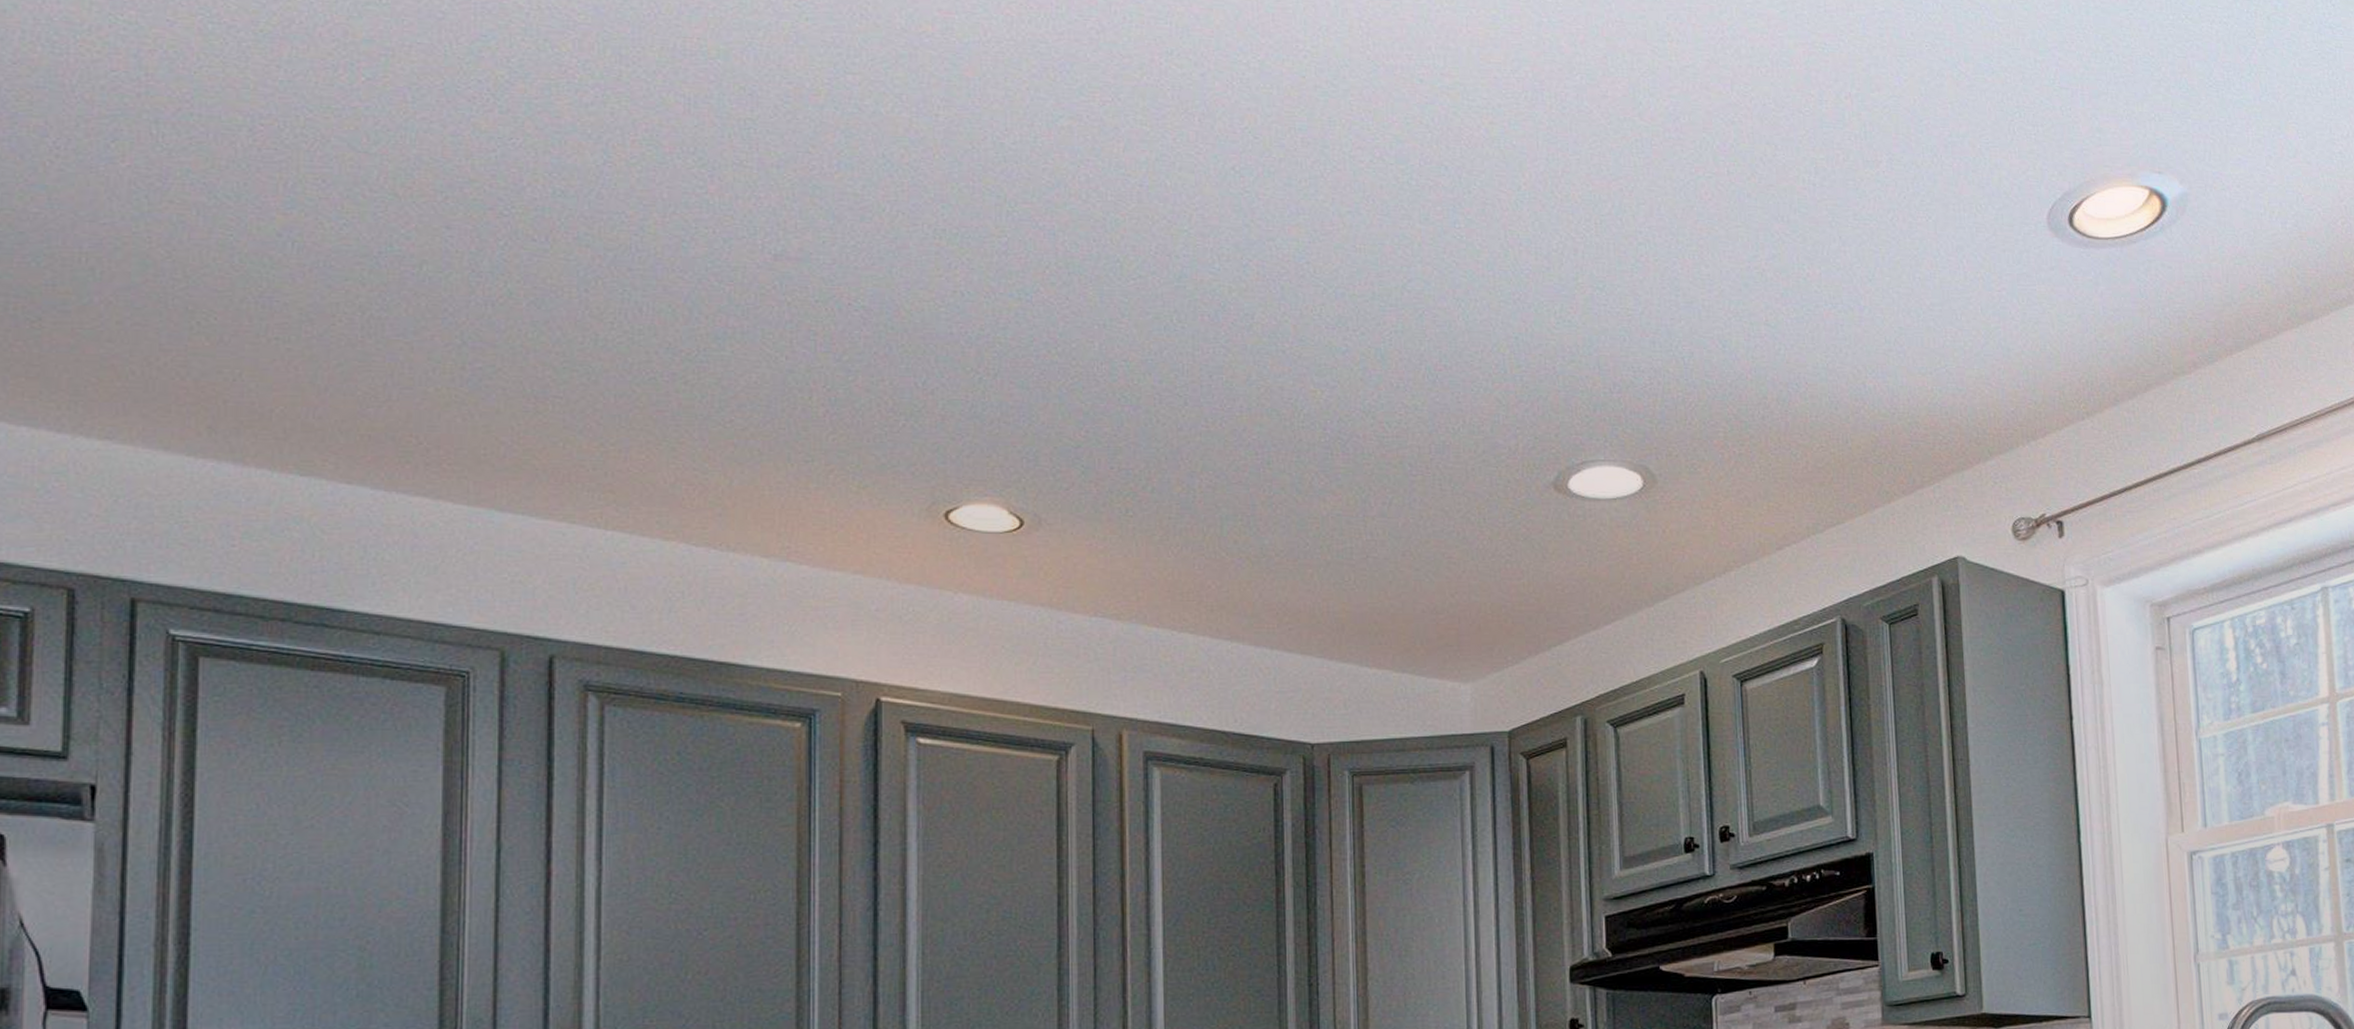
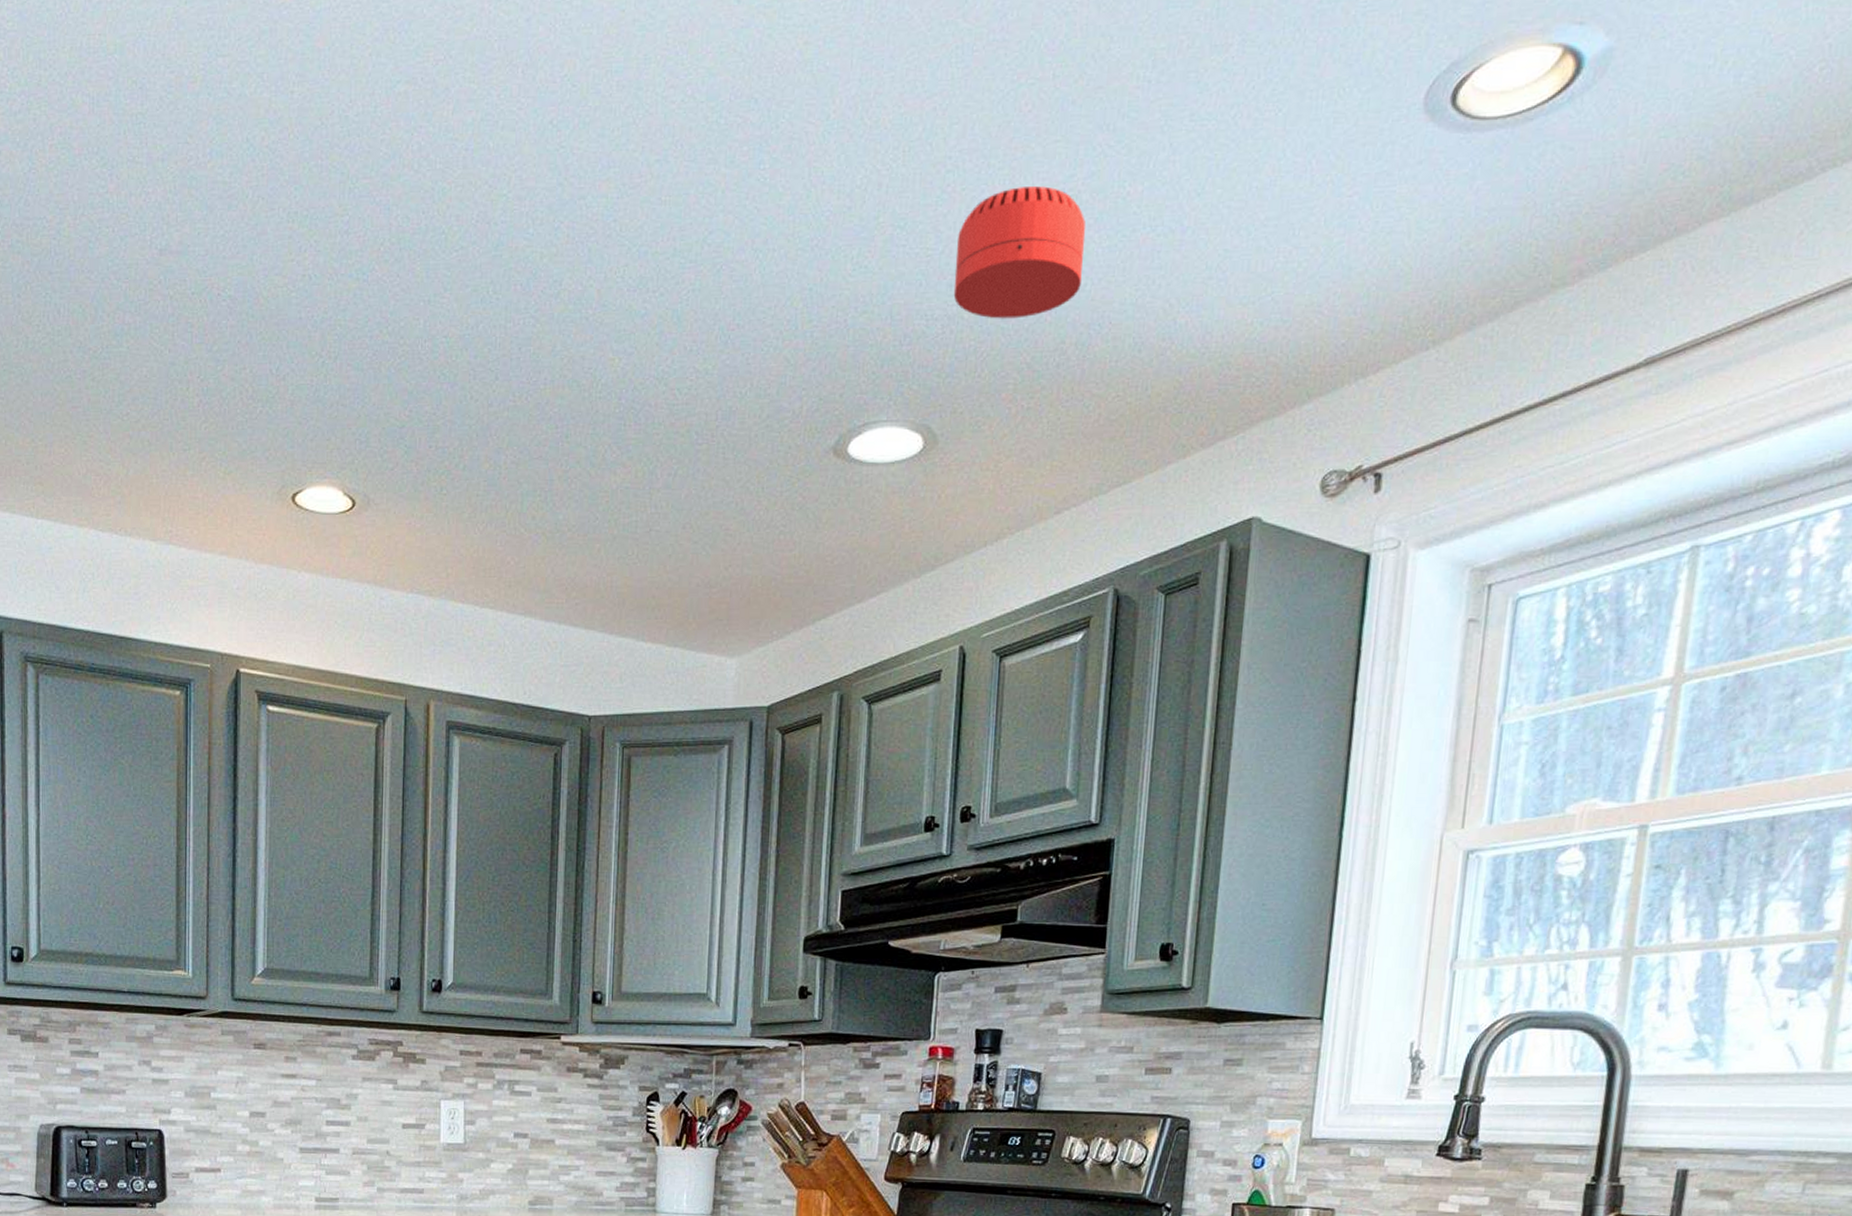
smoke detector: none [1655,262,1775,375] -> present [953,186,1086,319]

